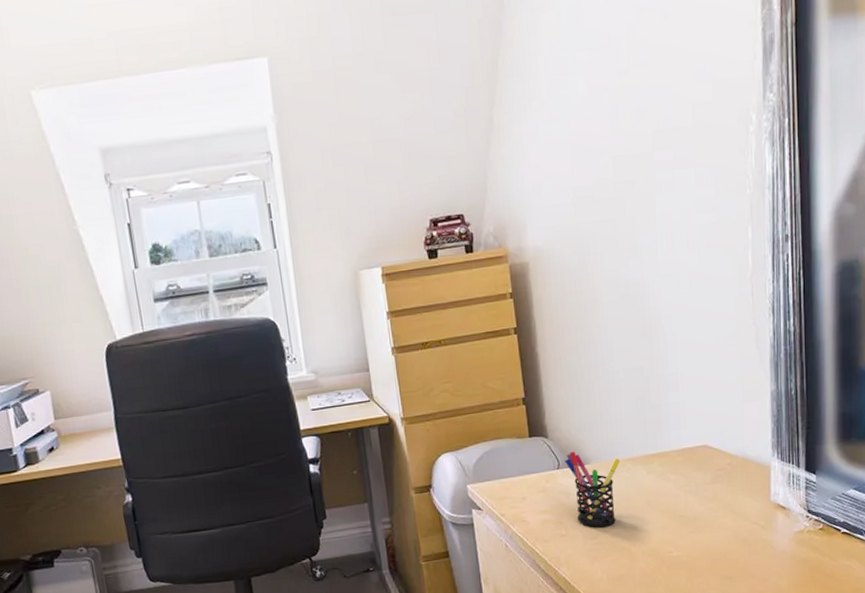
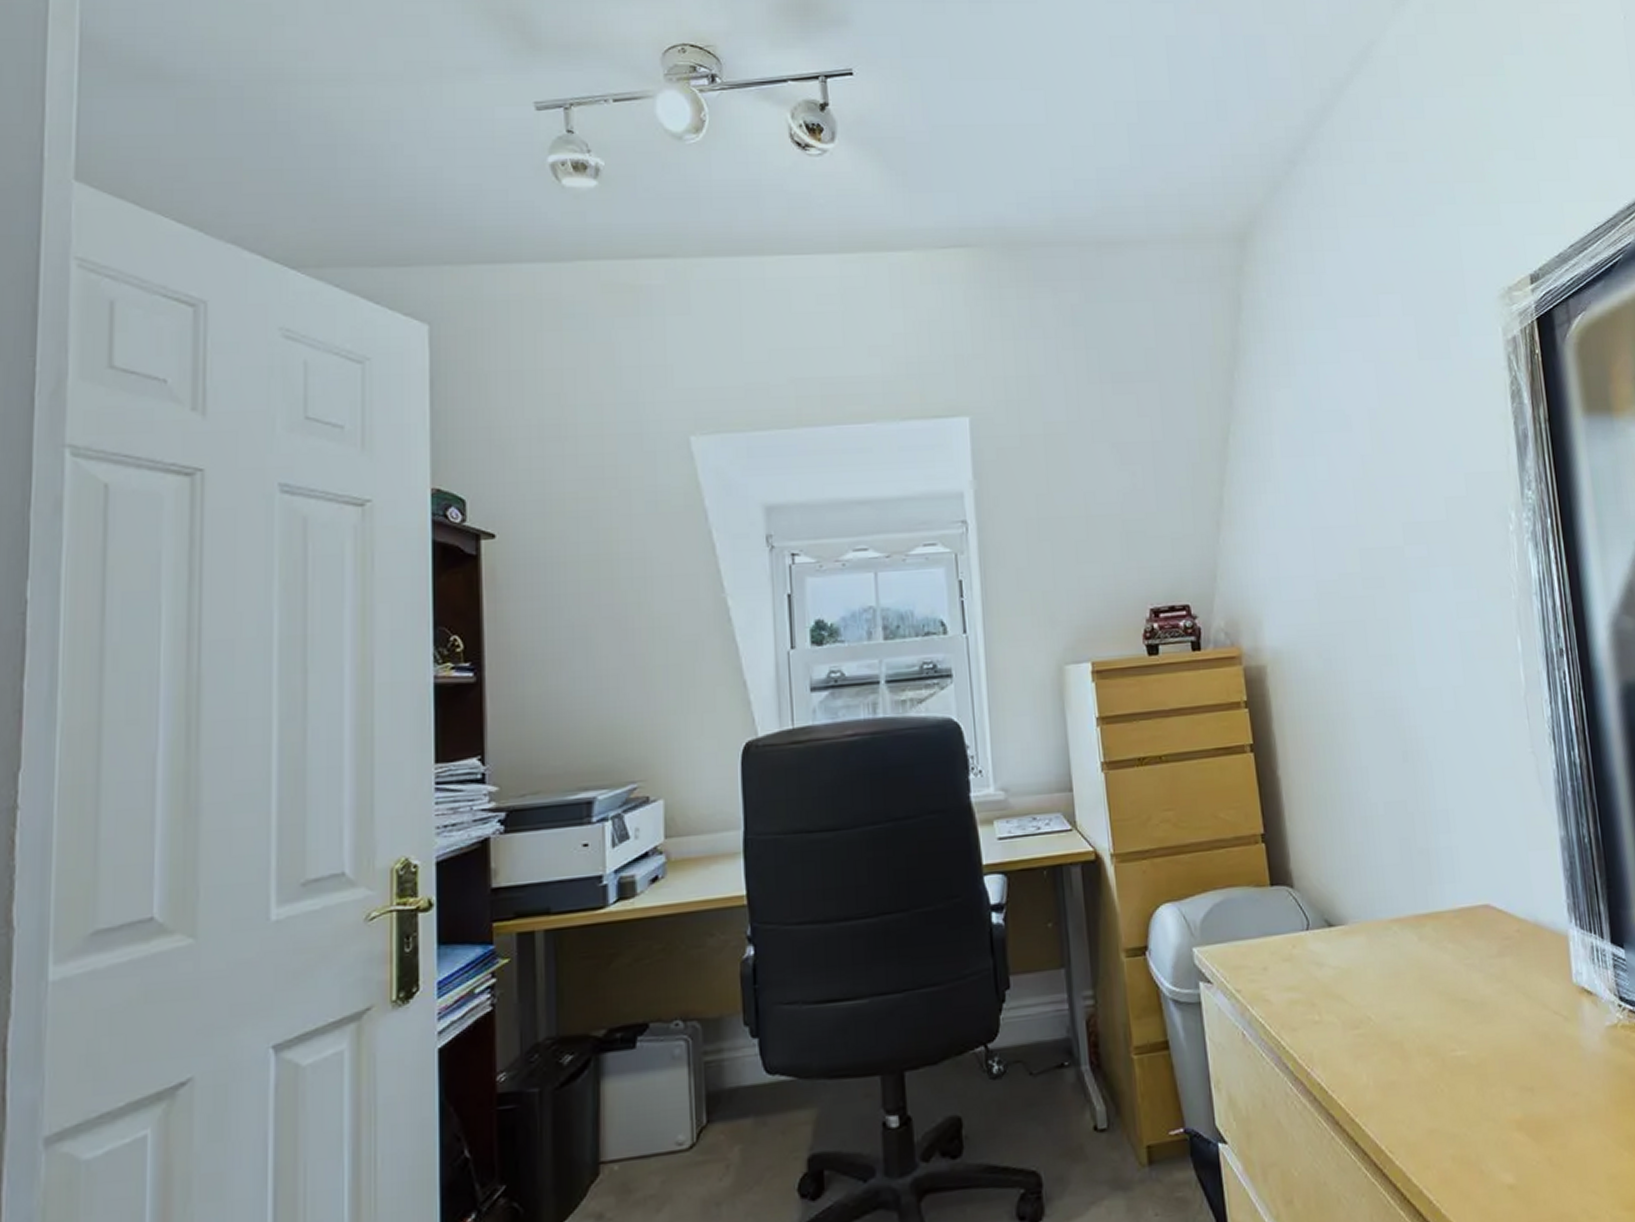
pen holder: present [565,451,621,528] -> none [1315,906,1385,1013]

